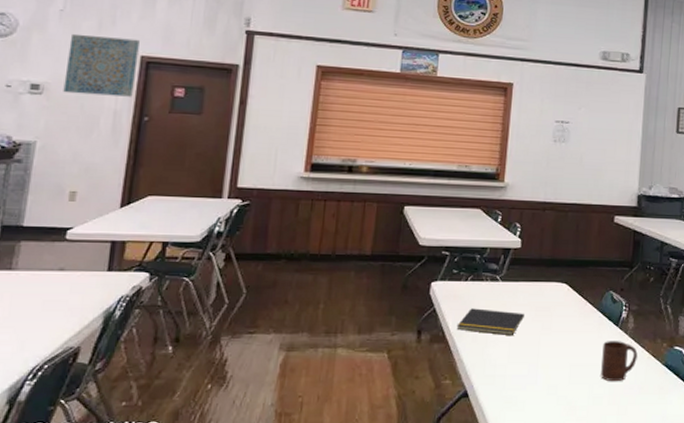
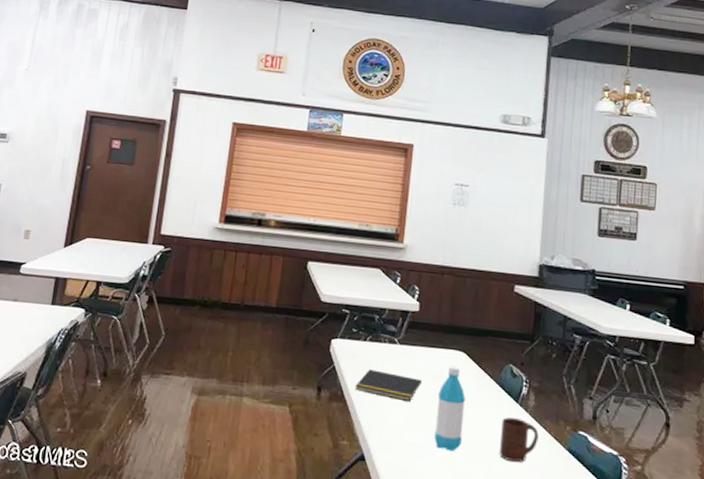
wall art: present [63,33,140,97] -> none [24,90,86,147]
water bottle: none [537,298,568,378] -> present [434,366,465,451]

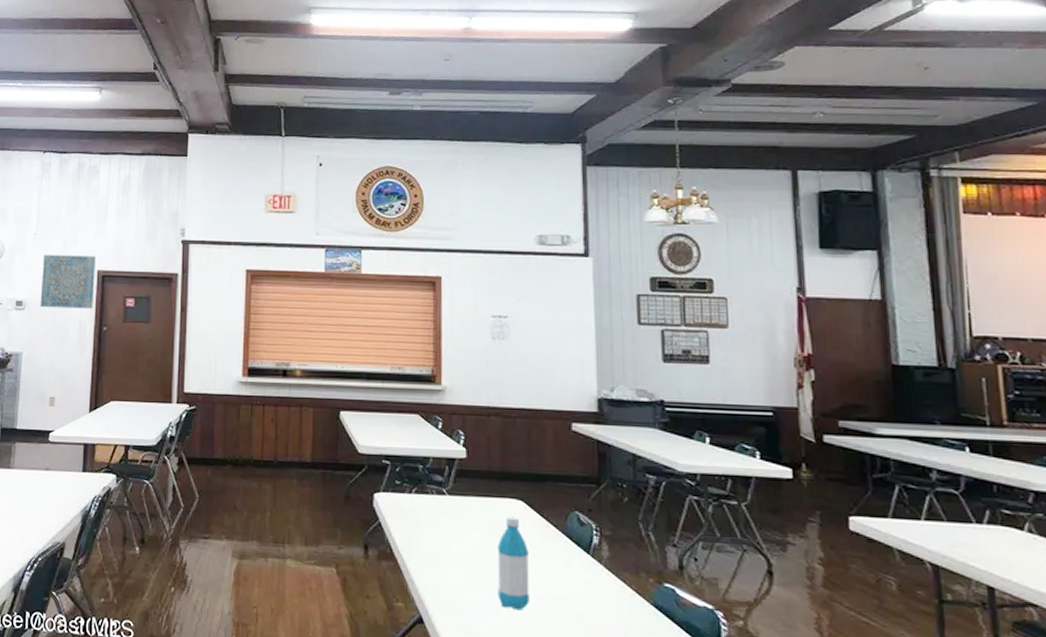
wall art: none [24,90,86,147] -> present [40,254,96,309]
notepad: present [355,369,422,401] -> none [404,524,477,557]
cup: present [499,417,539,463] -> none [573,570,618,621]

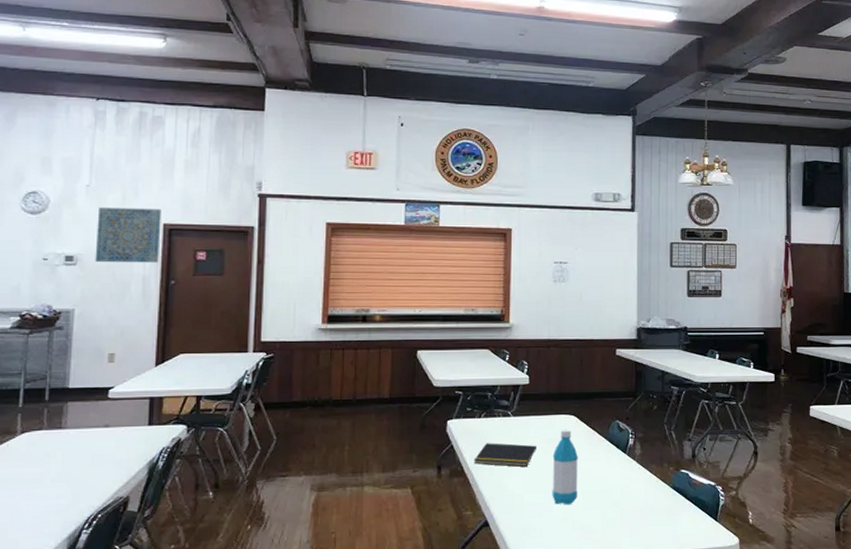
notepad: none [404,524,477,557] -> present [474,443,536,467]

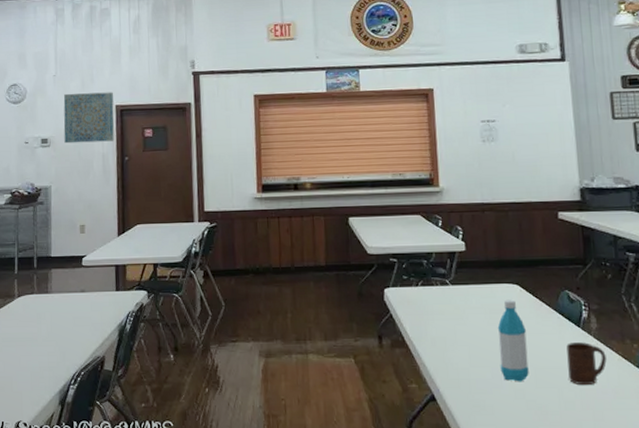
notepad: present [474,443,536,467] -> none [414,313,479,339]
cup: none [612,467,646,506] -> present [566,342,607,386]

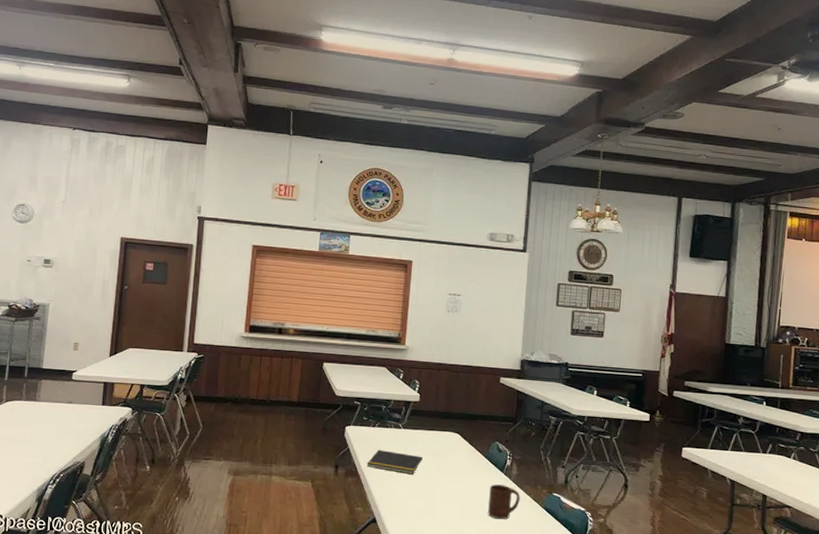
wall art: present [63,92,114,144] -> none [67,220,120,270]
notepad: none [414,313,479,339] -> present [366,450,423,474]
water bottle: present [497,299,529,382] -> none [433,445,459,513]

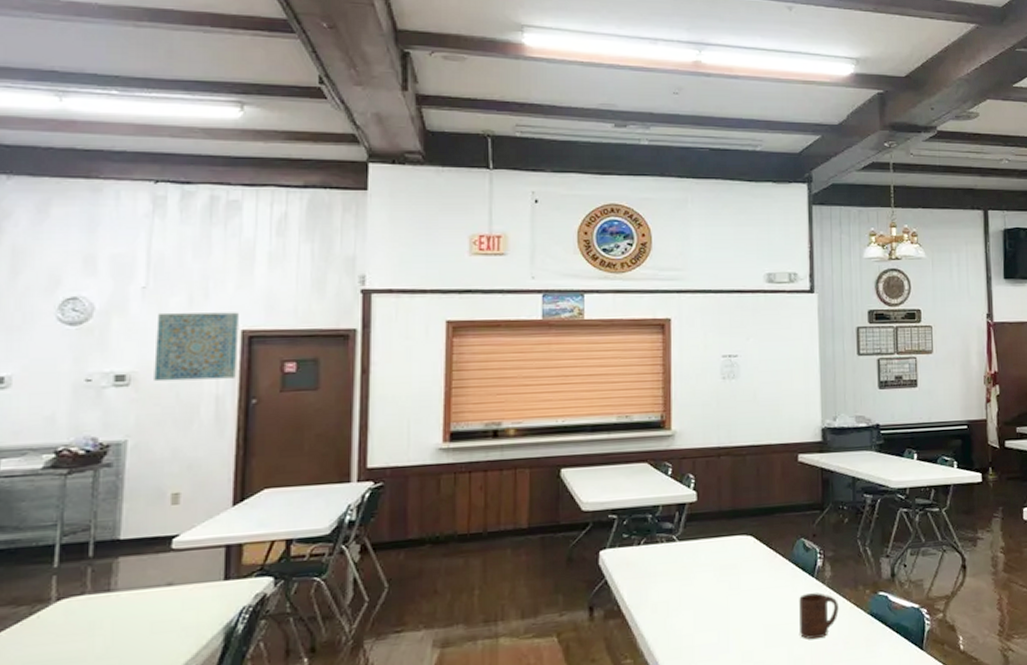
wall art: none [67,220,120,270] -> present [154,312,238,382]
notepad: present [366,450,423,474] -> none [633,574,708,602]

